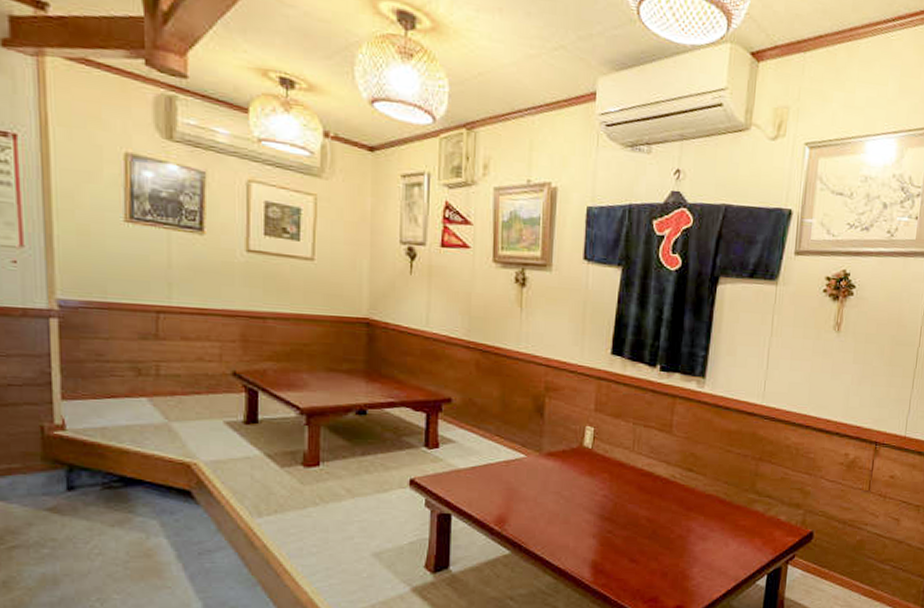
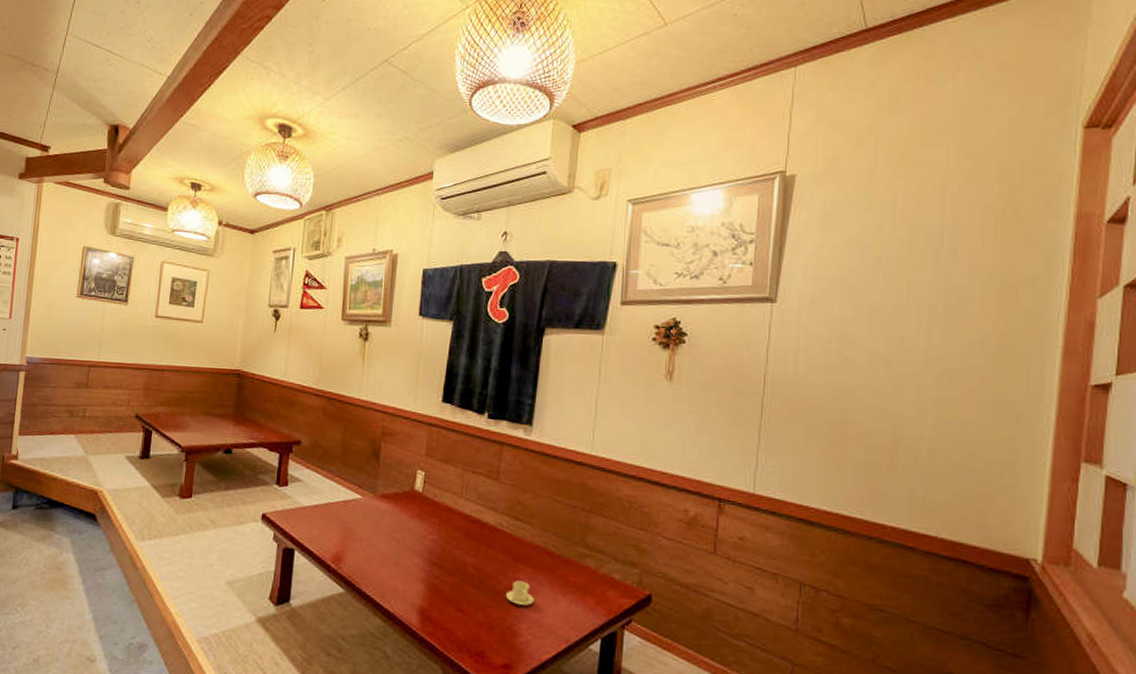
cup and saucer: none [678,528,706,551] -> present [505,580,534,605]

